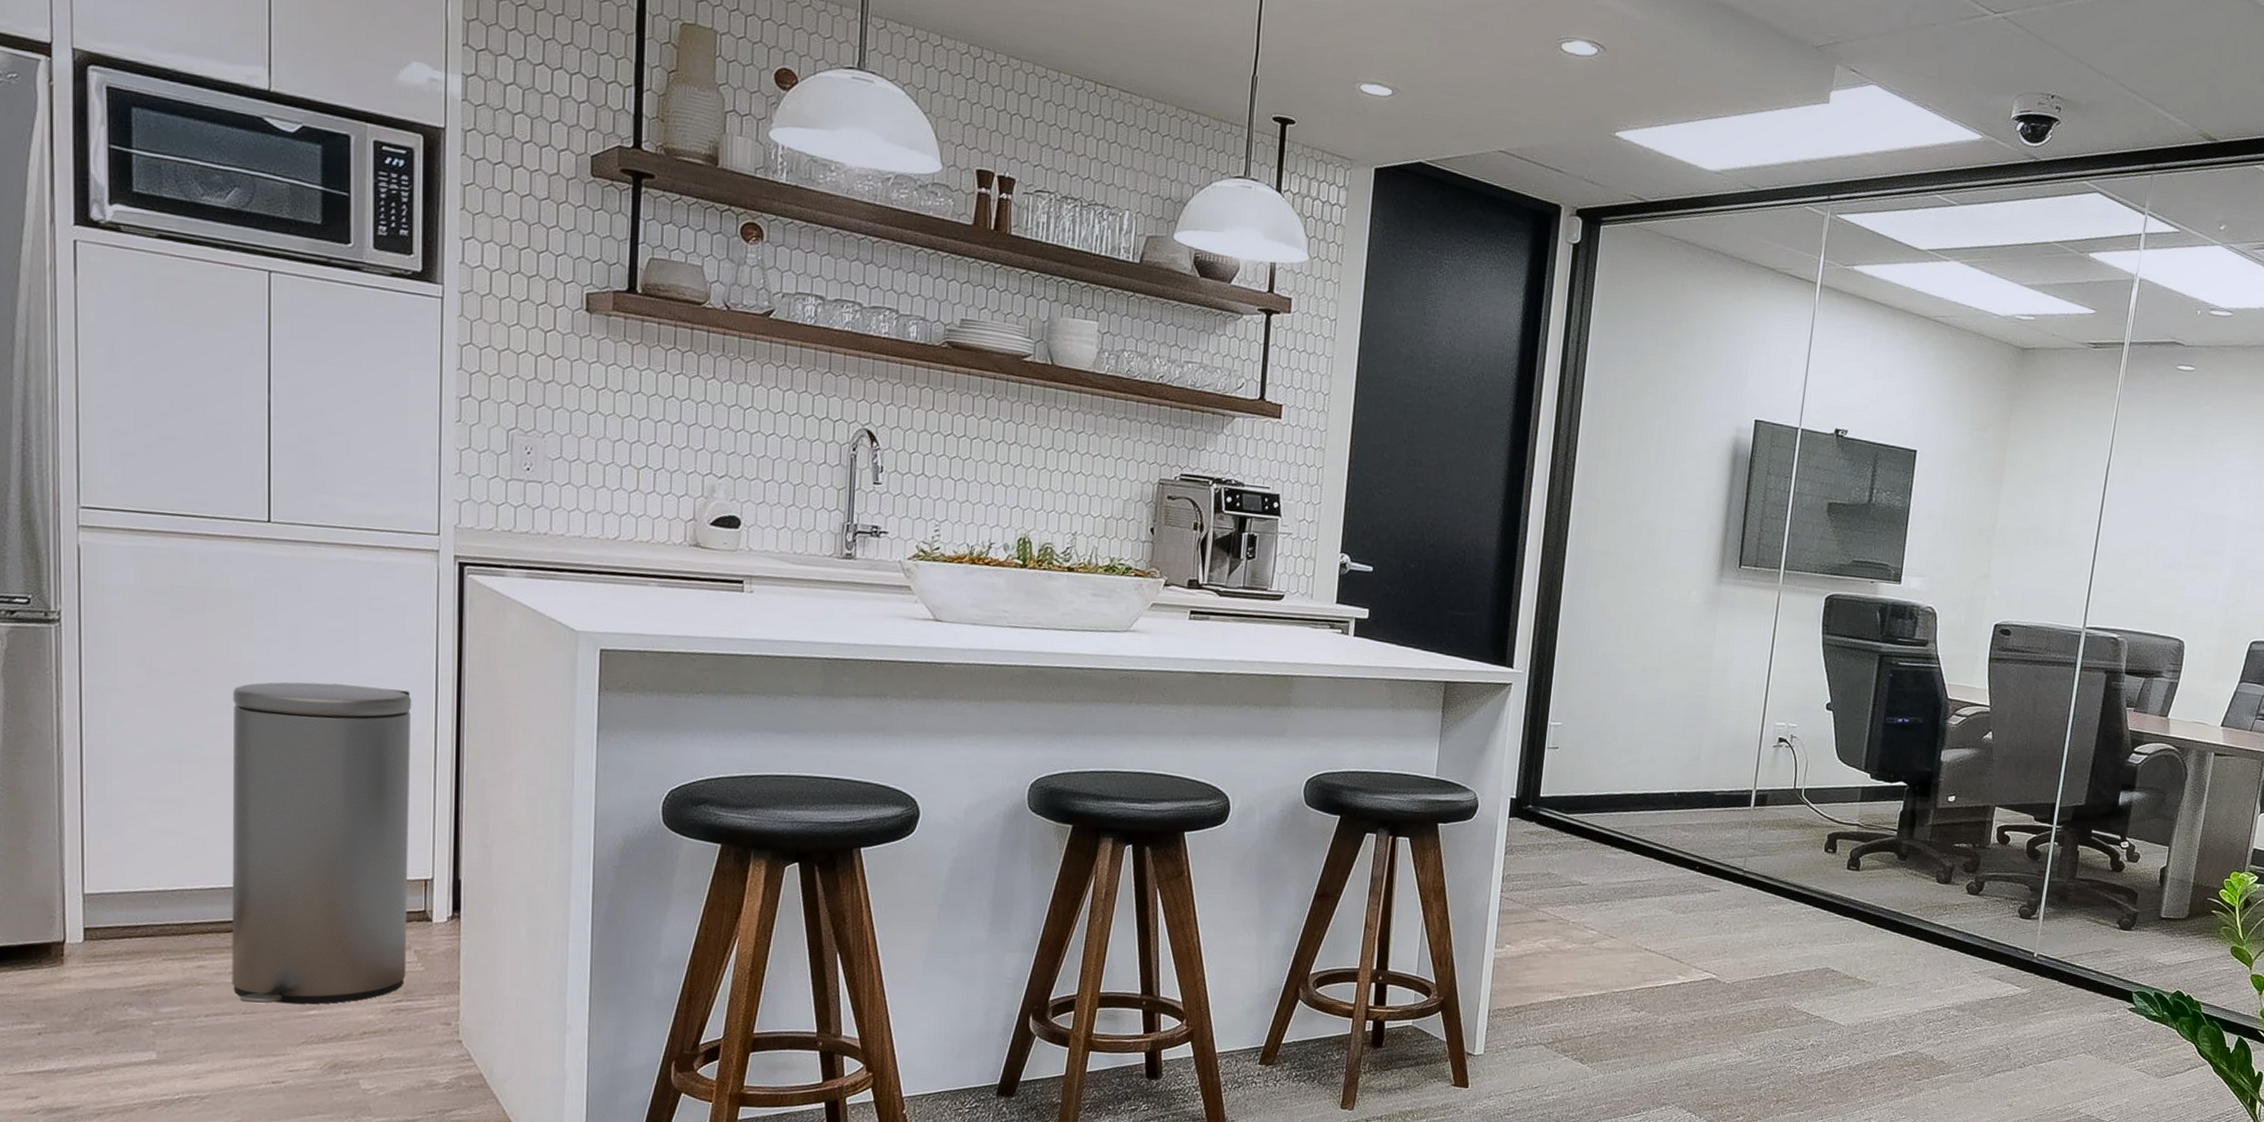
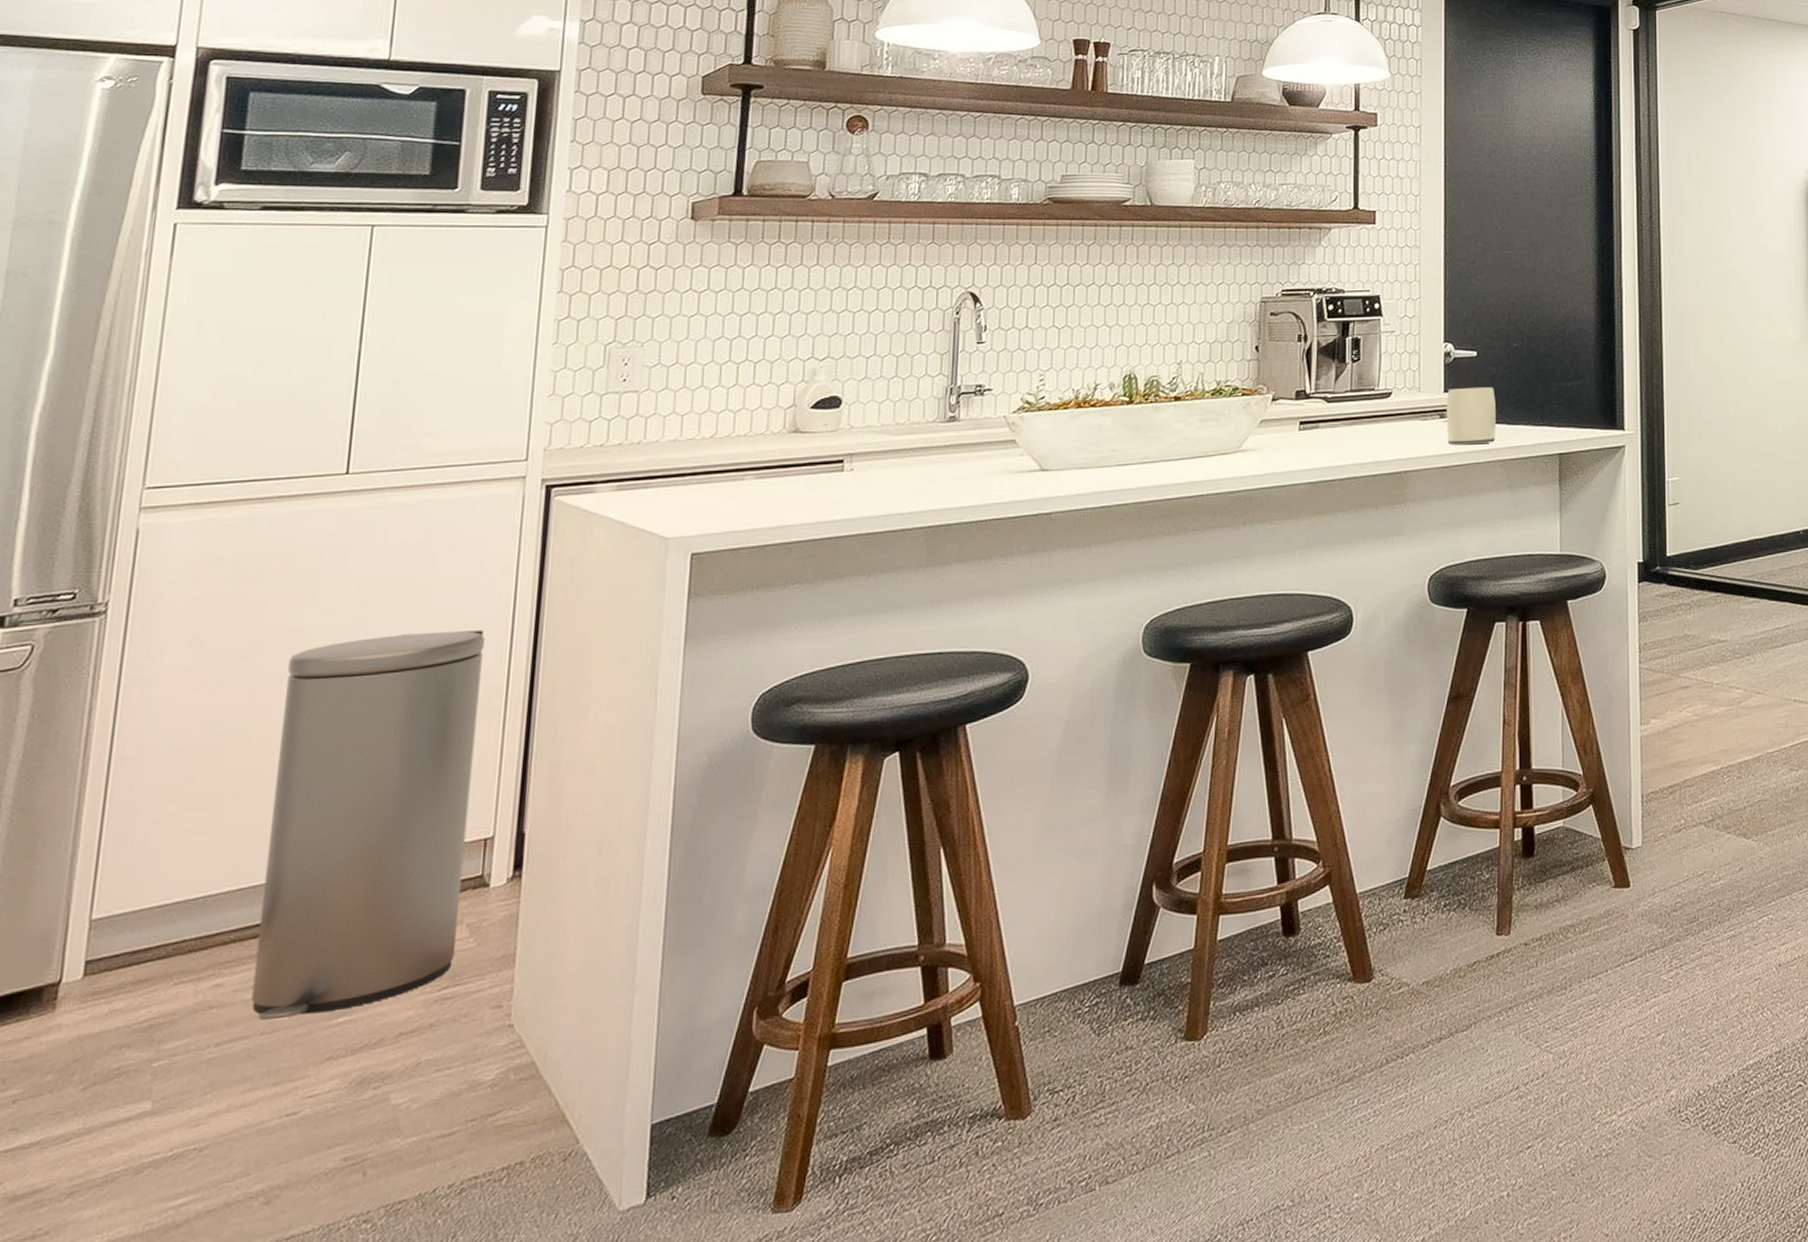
mug: none [1335,600,1388,661] -> present [1446,387,1497,446]

